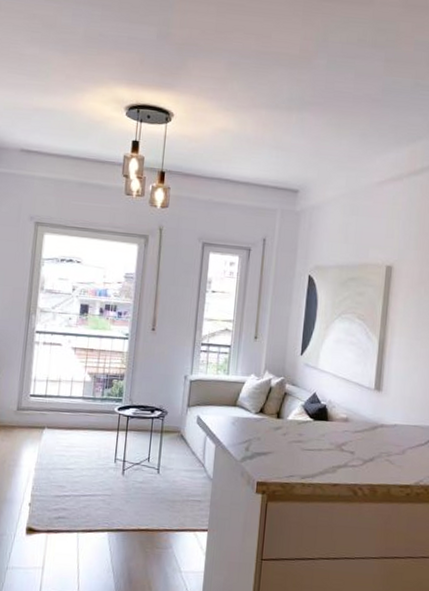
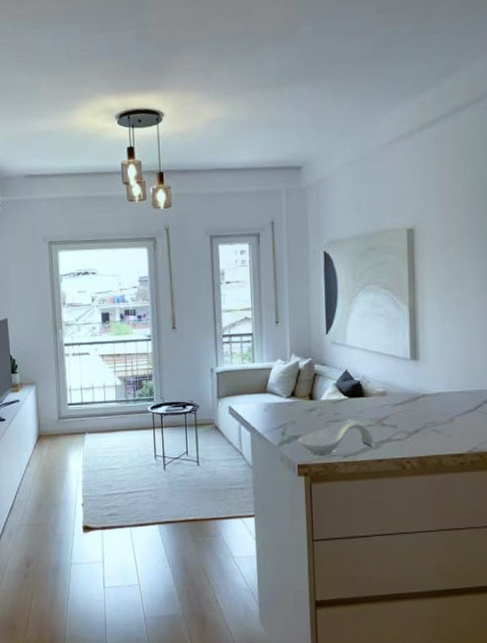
spoon rest: none [260,443,332,474] -> present [298,421,374,454]

